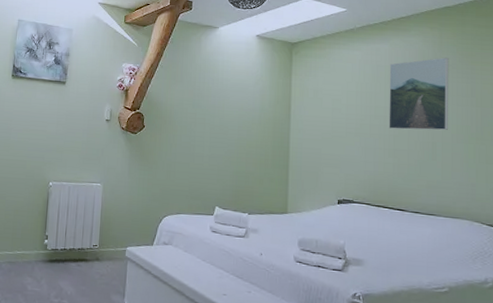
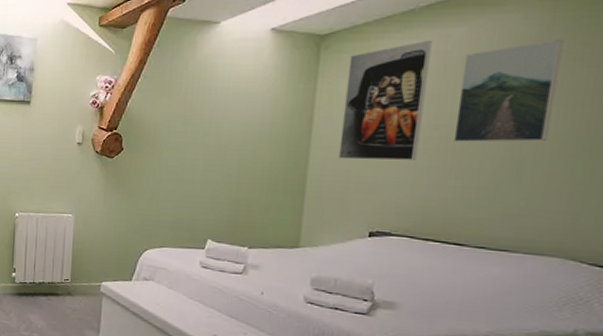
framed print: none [311,52,367,142] -> present [338,40,432,161]

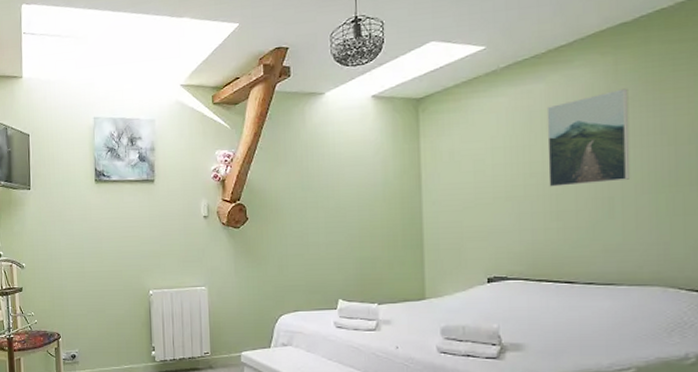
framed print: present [338,40,432,161] -> none [446,96,519,211]

